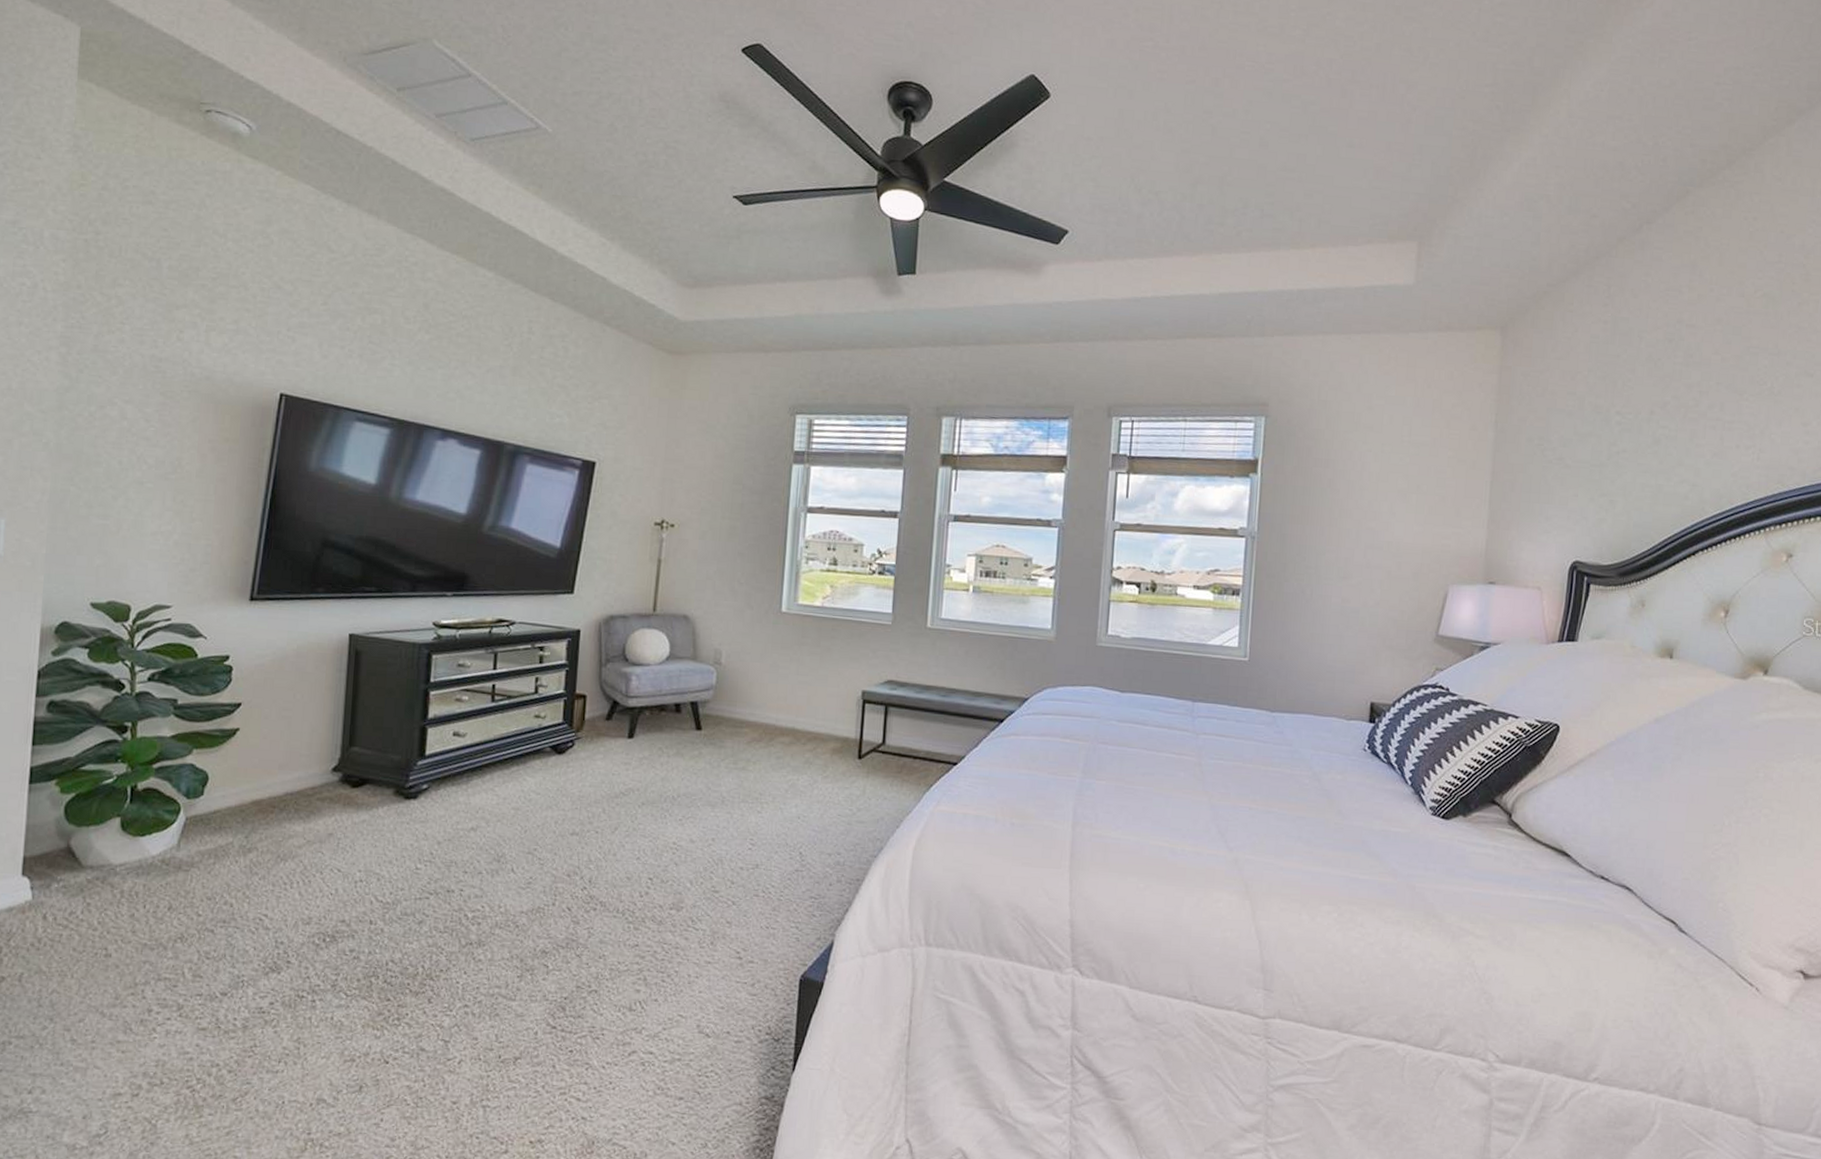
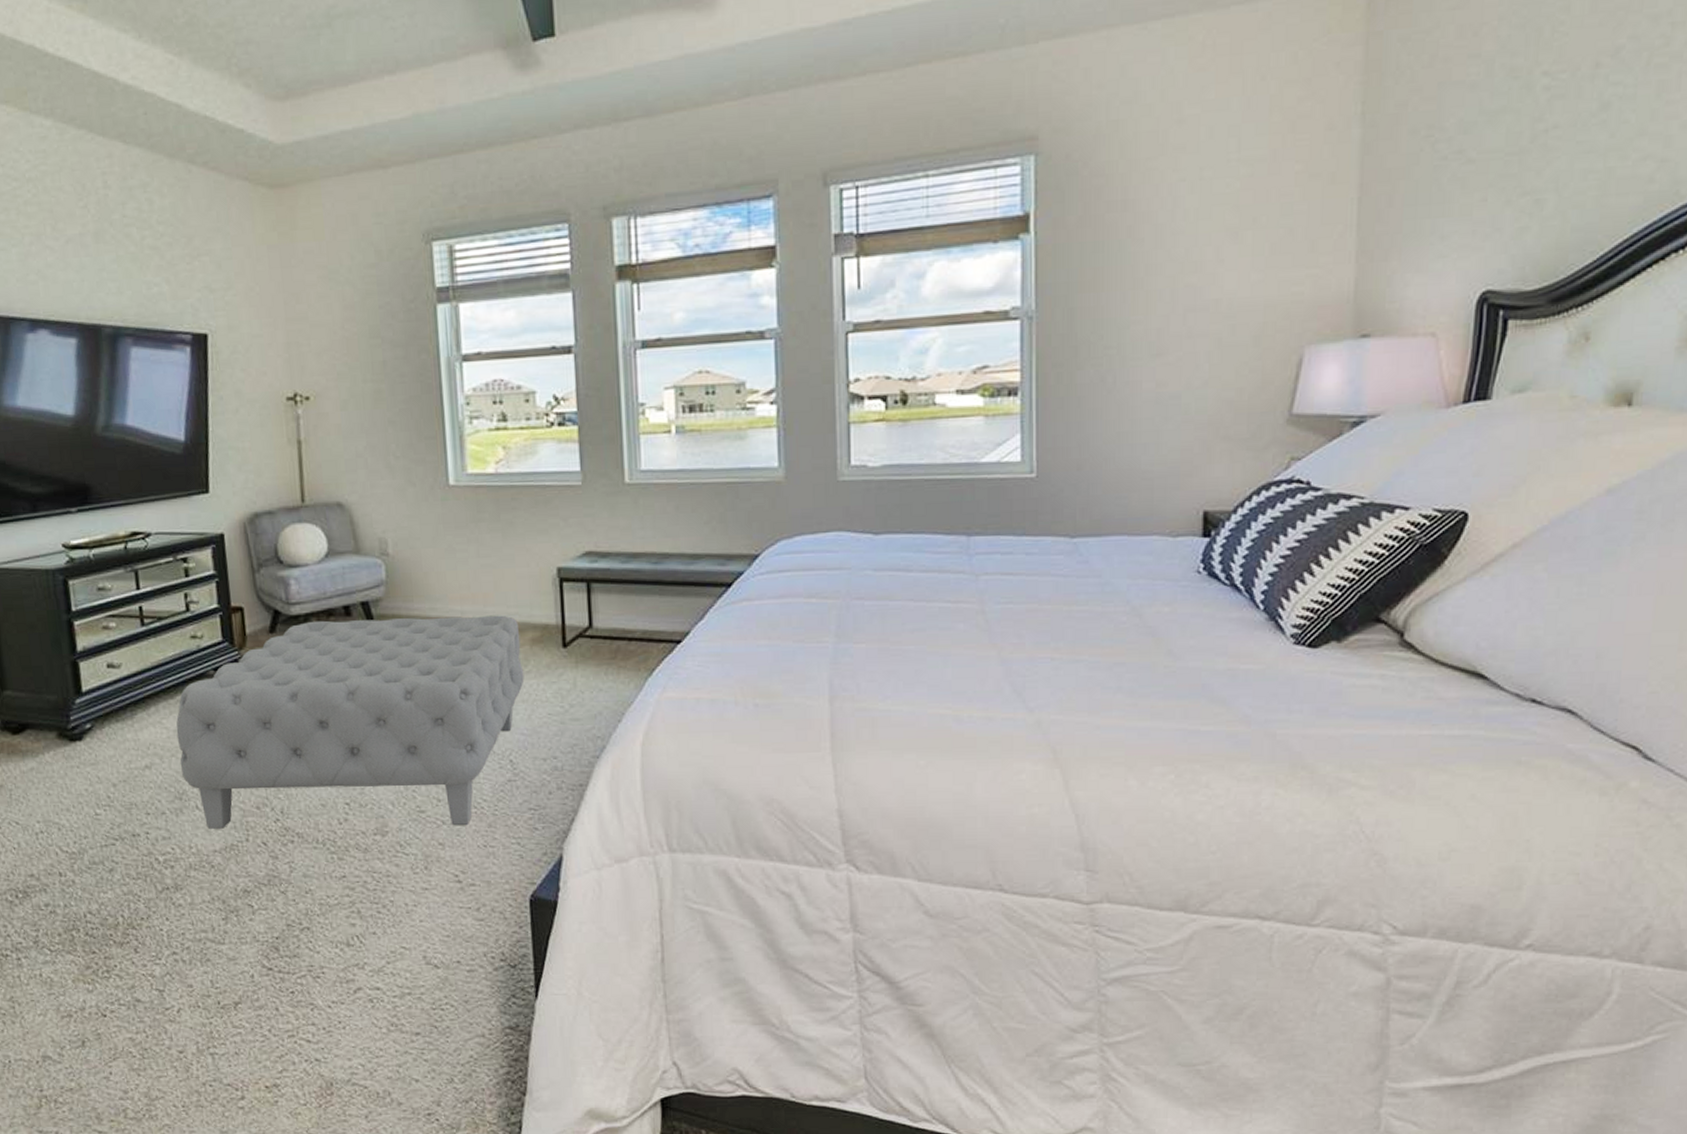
ottoman: none [504,713,824,907] -> present [176,615,525,829]

